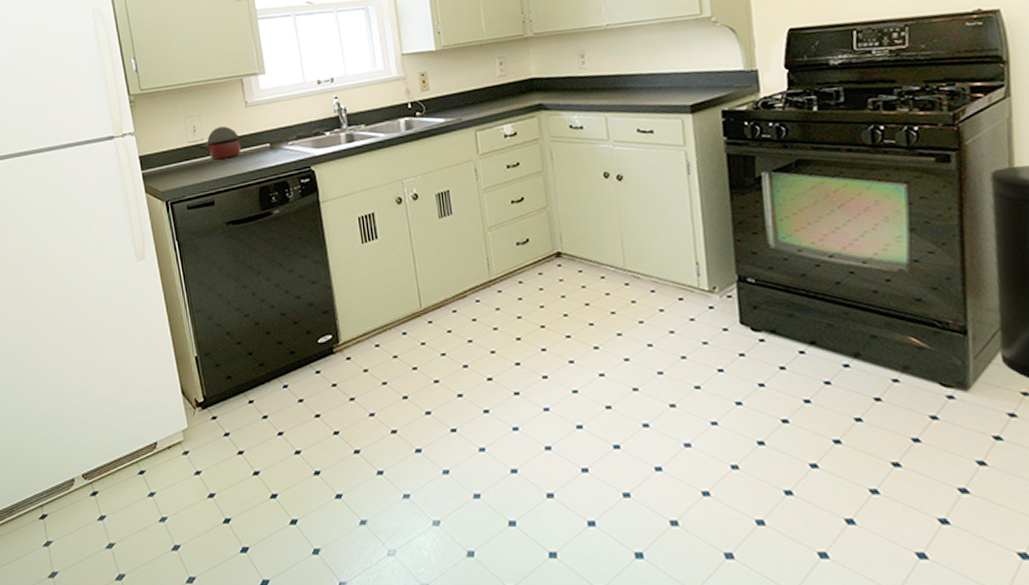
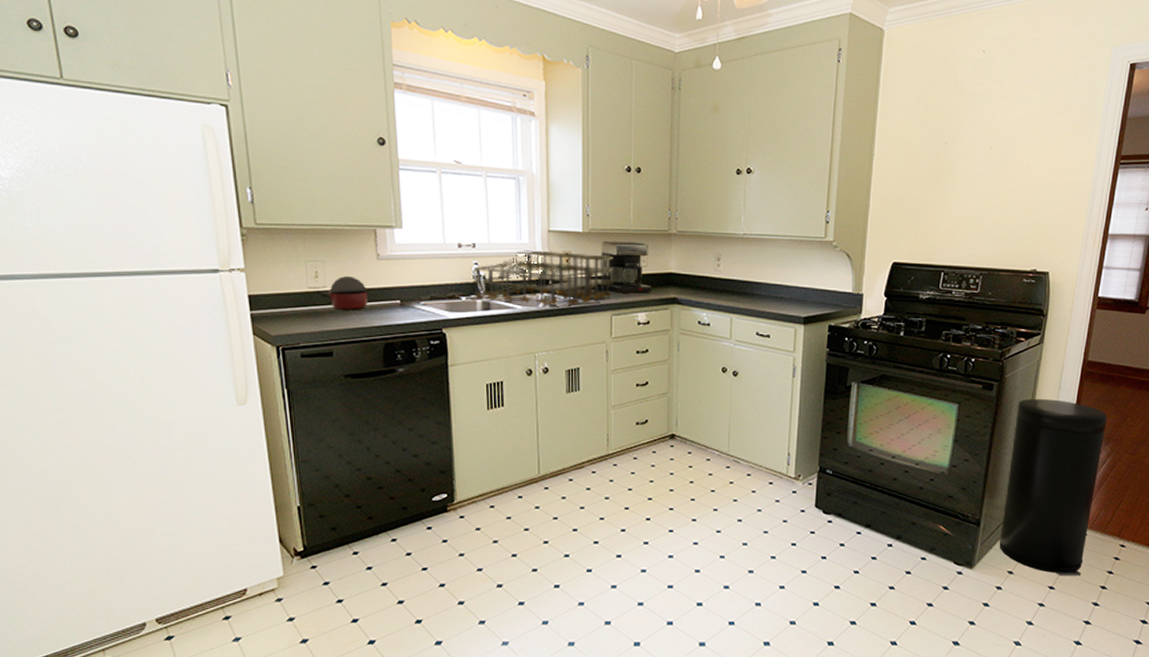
dish rack: none [334,70,473,131] -> present [474,250,614,306]
coffee maker: none [455,51,516,107] -> present [601,241,653,293]

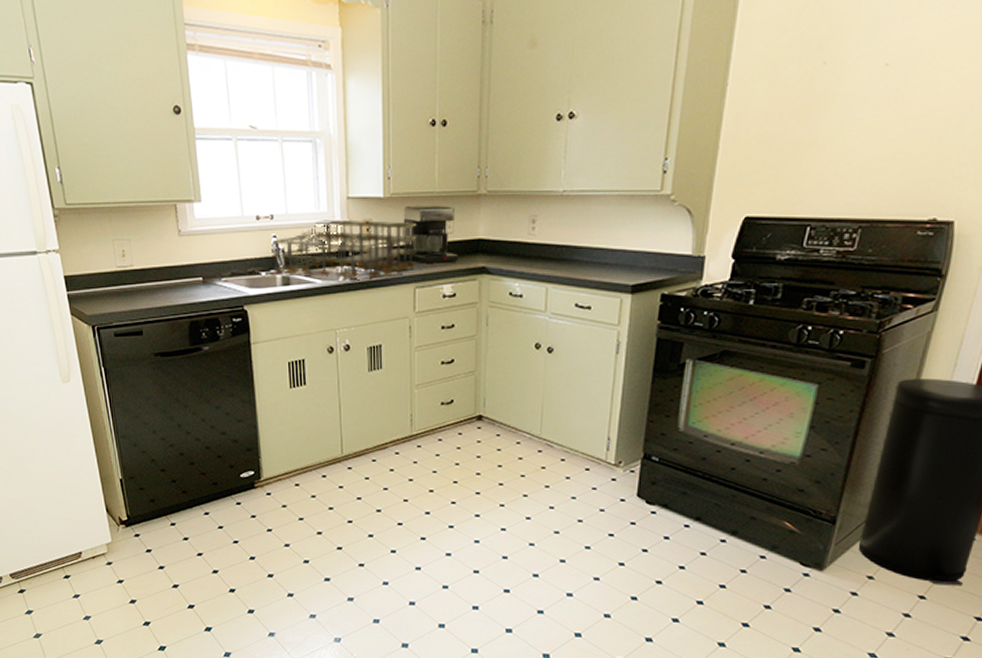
saucepan: present [318,276,369,310] -> none [126,254,173,289]

